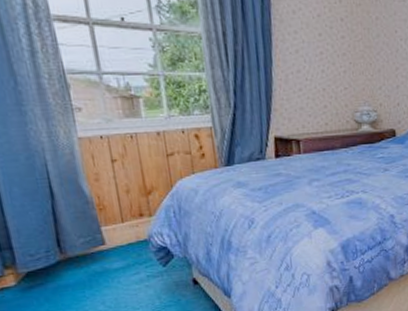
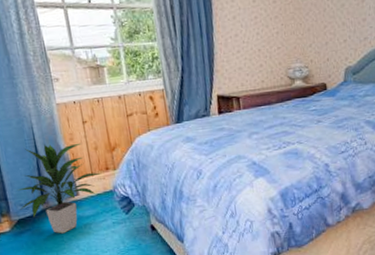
indoor plant: none [25,184,135,289] -> present [17,144,102,234]

